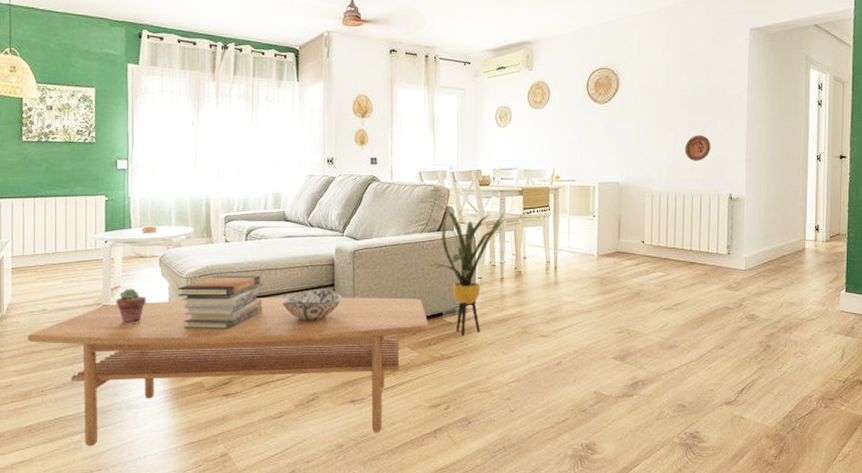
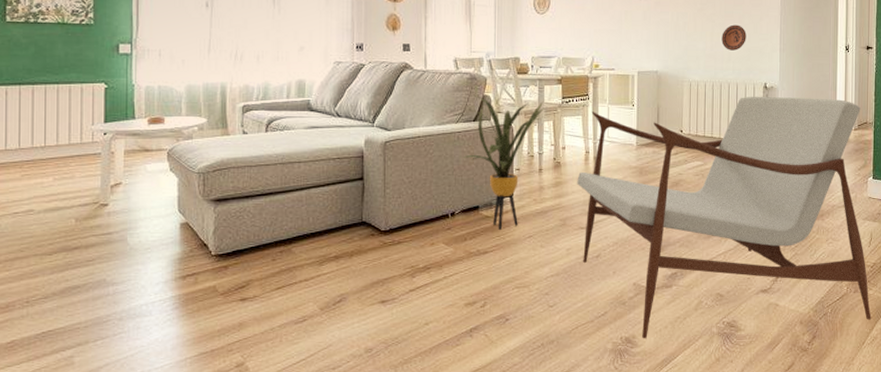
coffee table: present [26,297,429,447] -> none [9,191,464,363]
potted succulent: present [116,288,147,324] -> none [116,184,152,225]
book stack: present [178,275,263,330] -> none [188,169,285,229]
decorative bowl: present [281,289,342,322] -> none [305,183,372,218]
armchair: none [538,206,843,446] -> present [577,96,871,339]

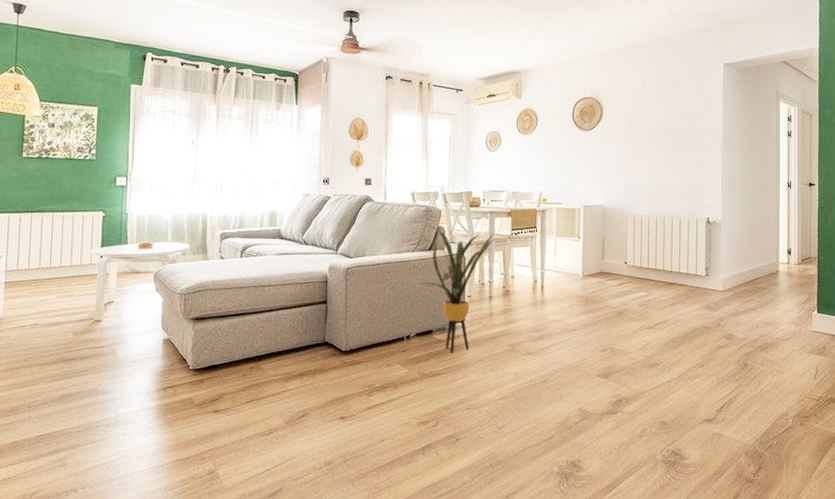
armchair: present [577,96,871,339] -> none [525,230,818,464]
decorative plate: present [721,24,746,51] -> none [665,162,689,186]

